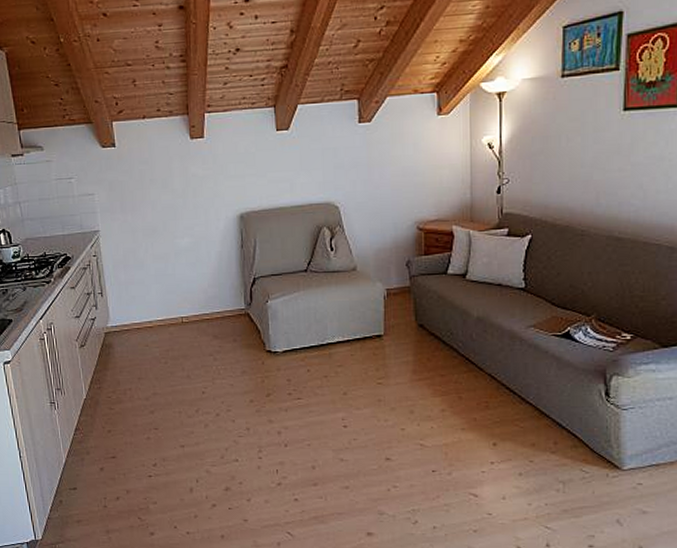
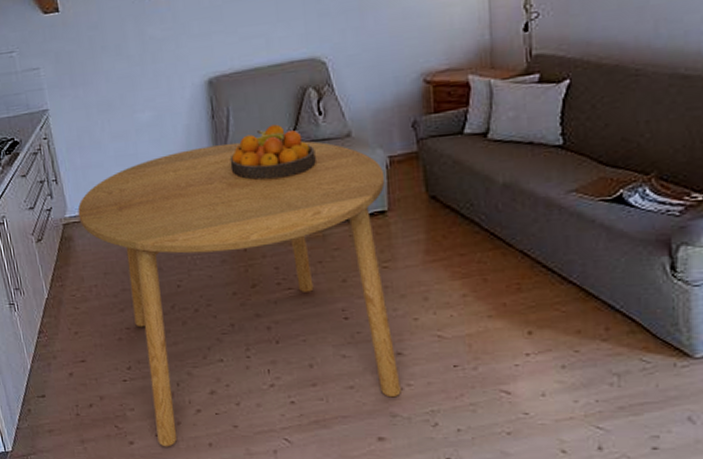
dining table: none [119,269,388,538] -> present [78,140,401,447]
fruit bowl: none [254,256,326,304] -> present [229,124,316,181]

